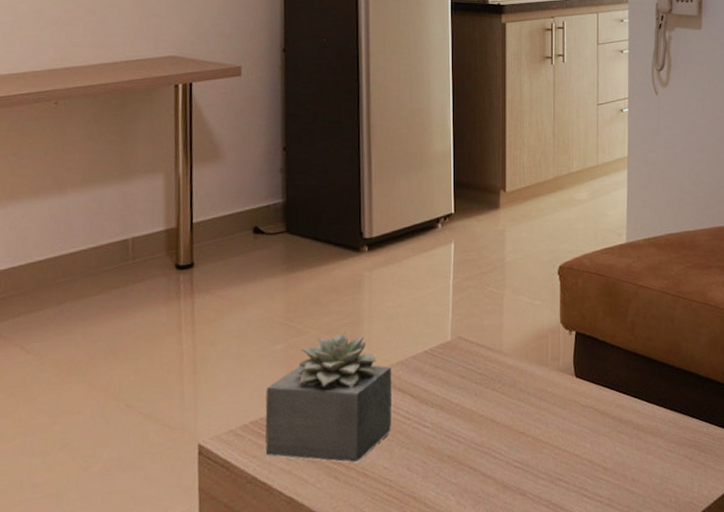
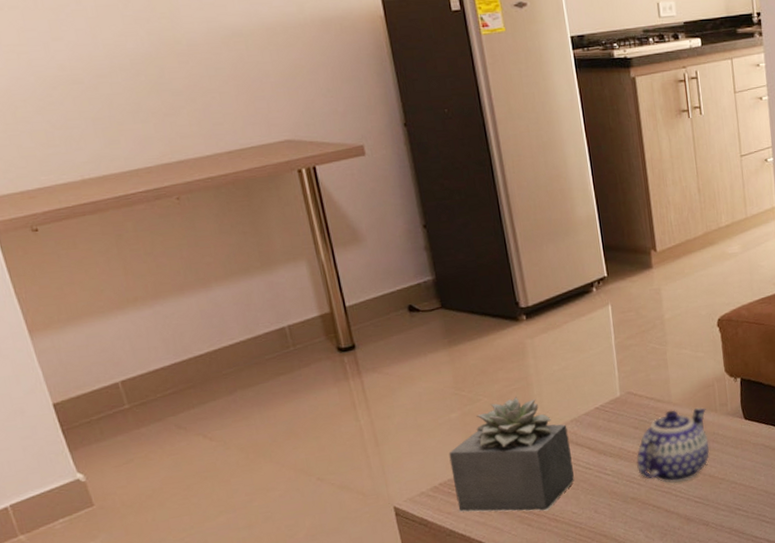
teapot: none [459,359,537,443] -> present [636,407,710,483]

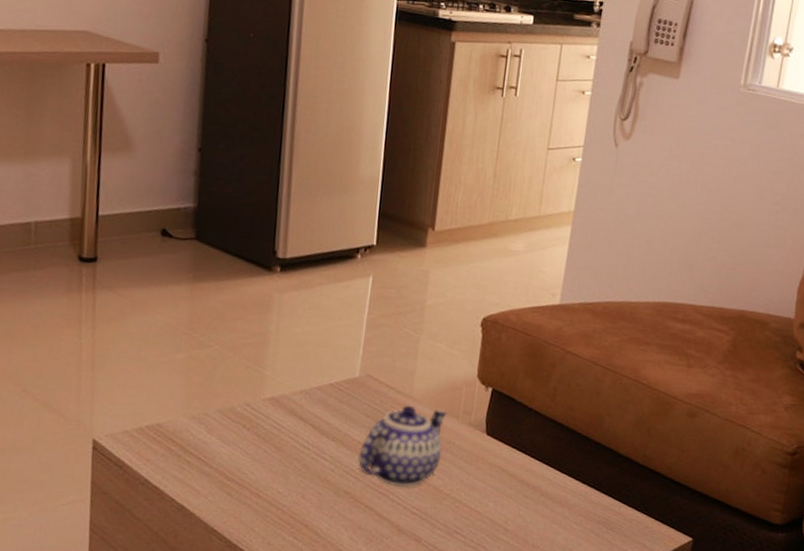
succulent plant: present [448,396,574,513] -> none [159,351,295,483]

